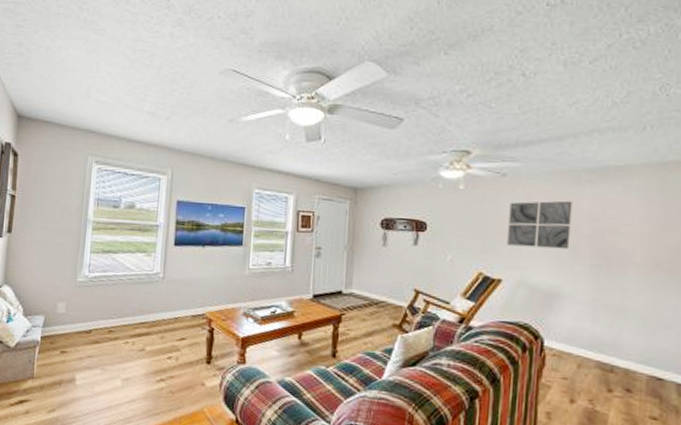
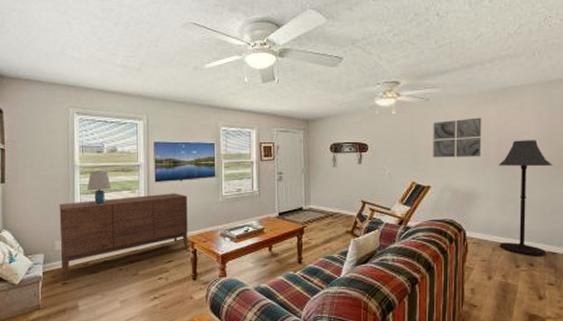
sideboard: none [62,260,209,349] -> present [59,193,188,280]
lamp: none [98,228,125,266] -> present [87,171,111,204]
floor lamp: none [586,232,663,381] -> present [499,140,552,256]

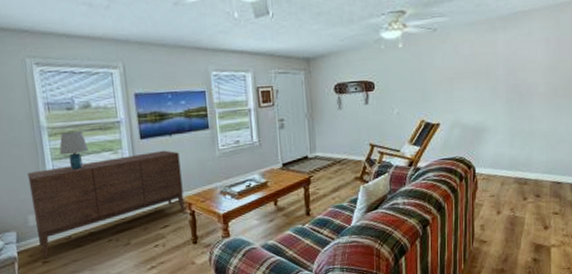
wall art: present [433,117,482,158] -> none [441,47,491,93]
floor lamp: present [499,140,552,256] -> none [507,68,559,188]

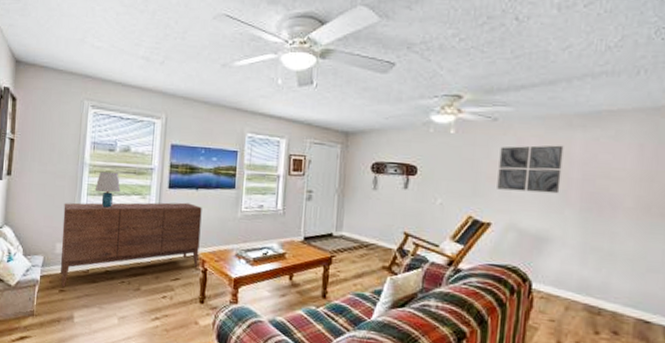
wall art: none [441,47,491,93] -> present [497,145,564,194]

